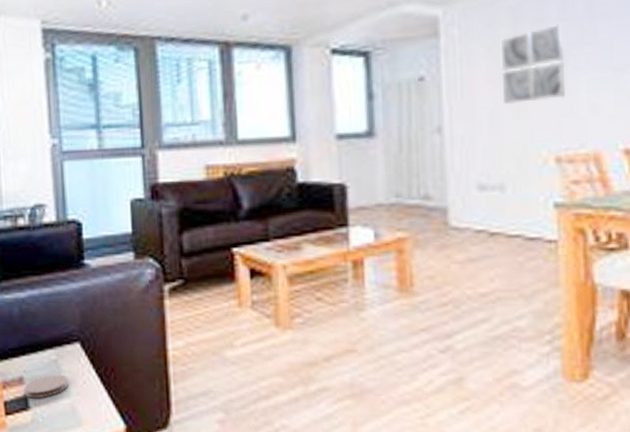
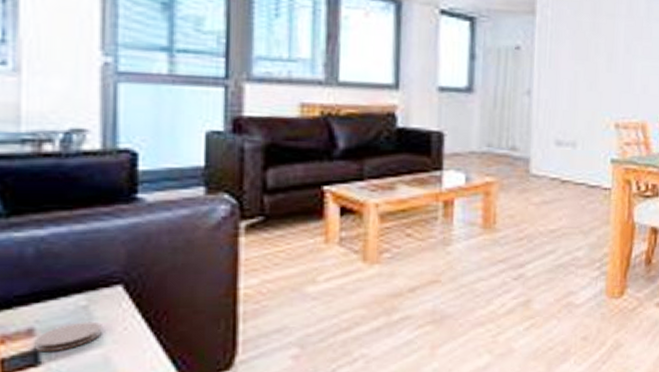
wall art: present [500,24,565,105] -> none [581,21,628,79]

